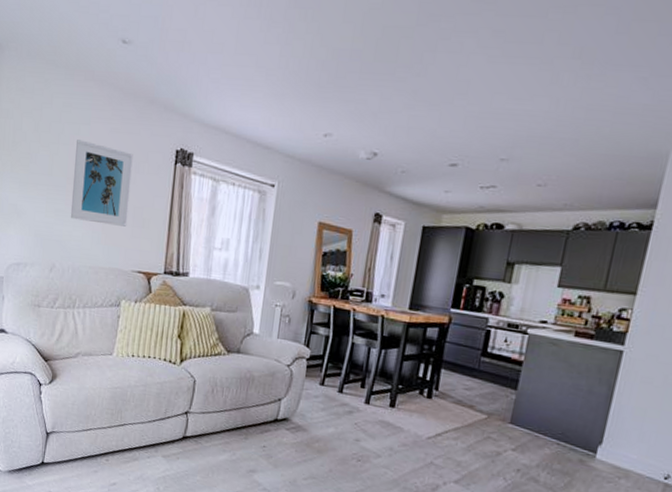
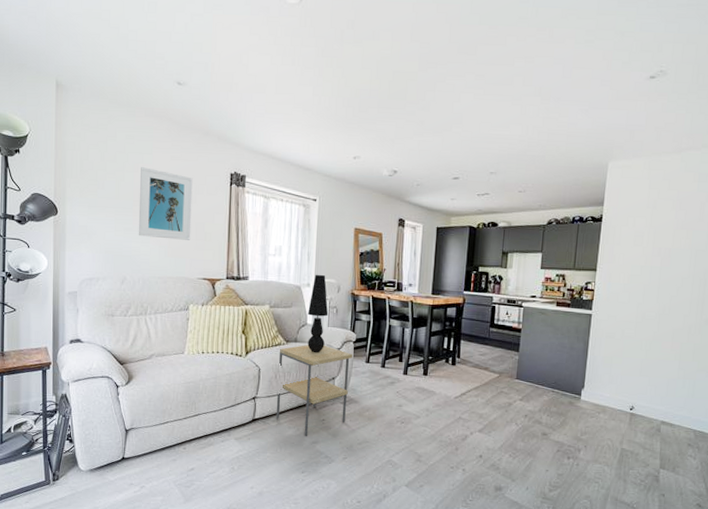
side table: none [209,357,304,463] -> present [276,345,352,436]
table lamp: none [252,275,280,369] -> present [307,274,329,353]

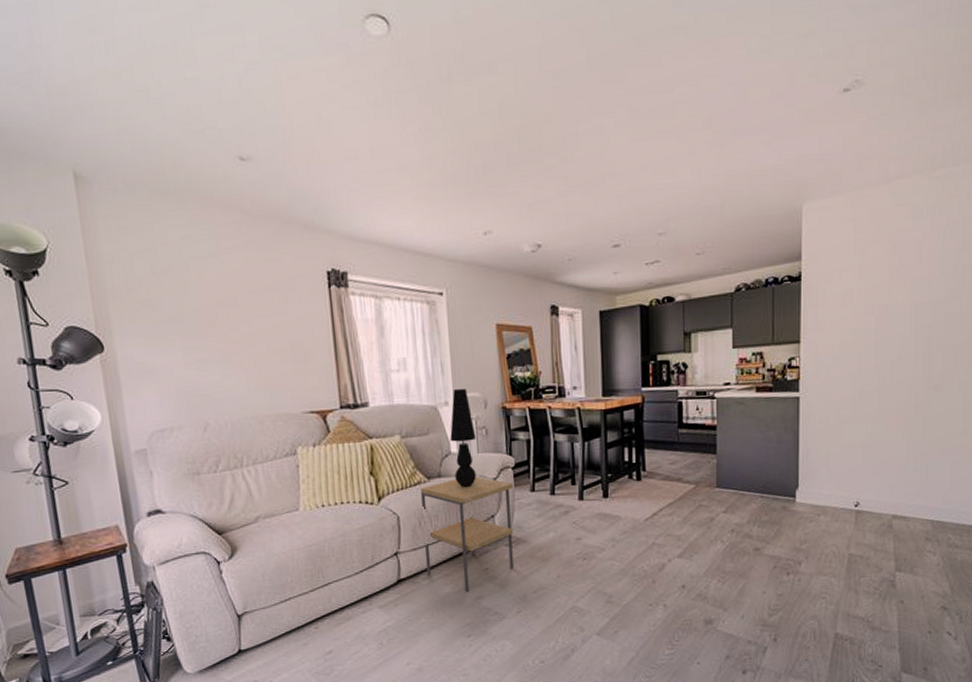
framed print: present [138,167,193,240] -> none [207,275,287,367]

